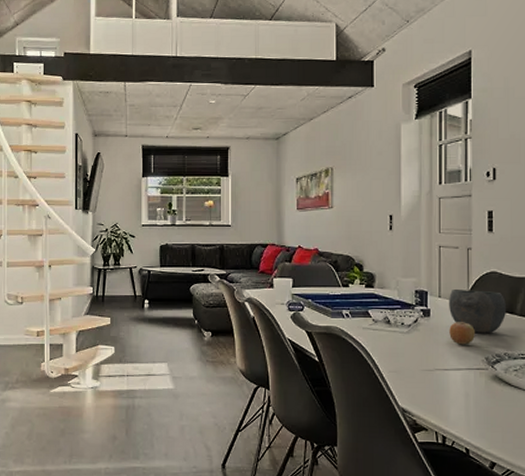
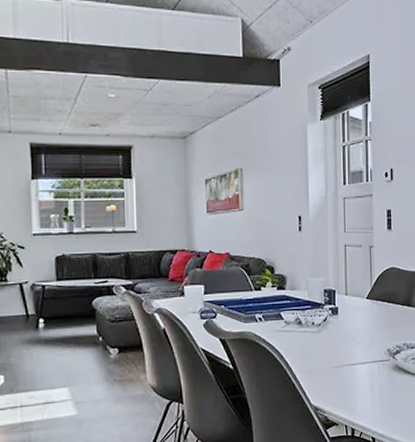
bowl: present [449,290,506,333] -> none [355,286,404,326]
fruit: present [449,318,475,345] -> none [355,313,378,340]

